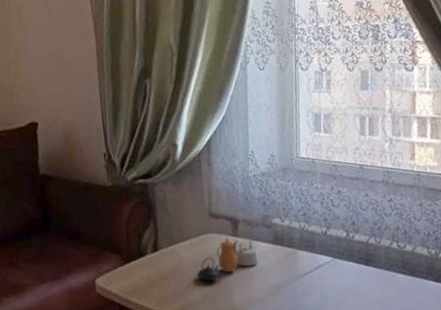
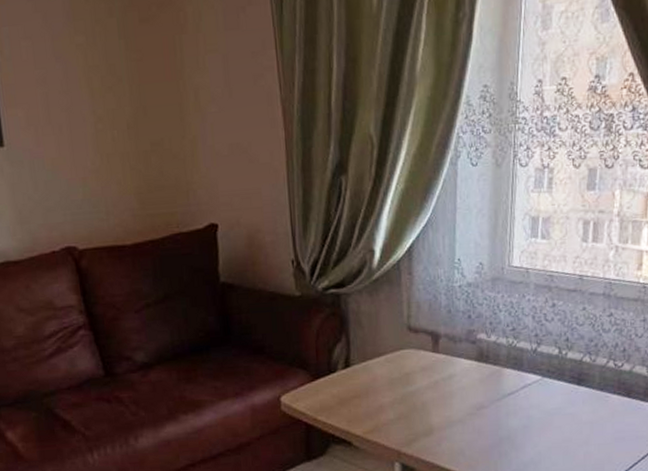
teapot: present [196,238,258,281] -> none [391,354,460,400]

